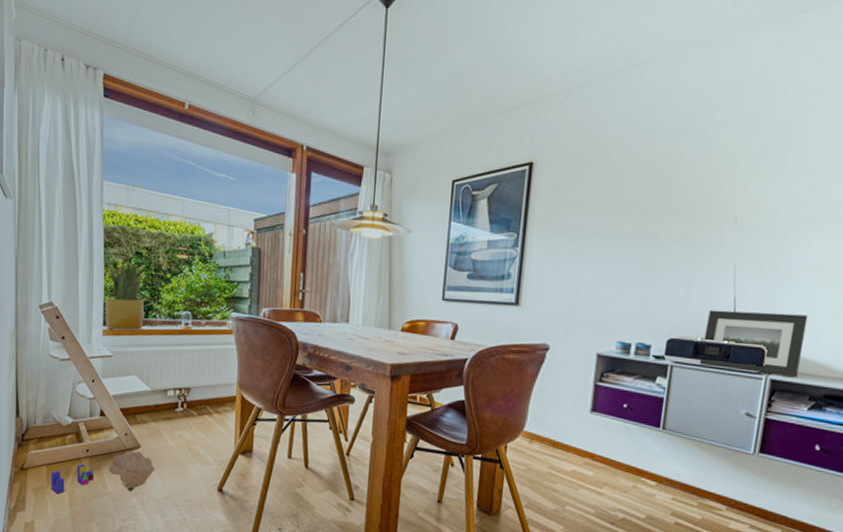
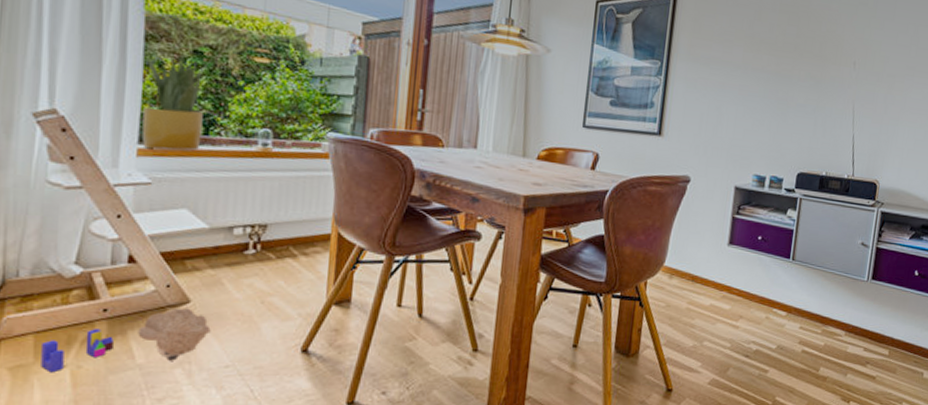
picture frame: present [699,309,809,377] -> none [823,146,910,209]

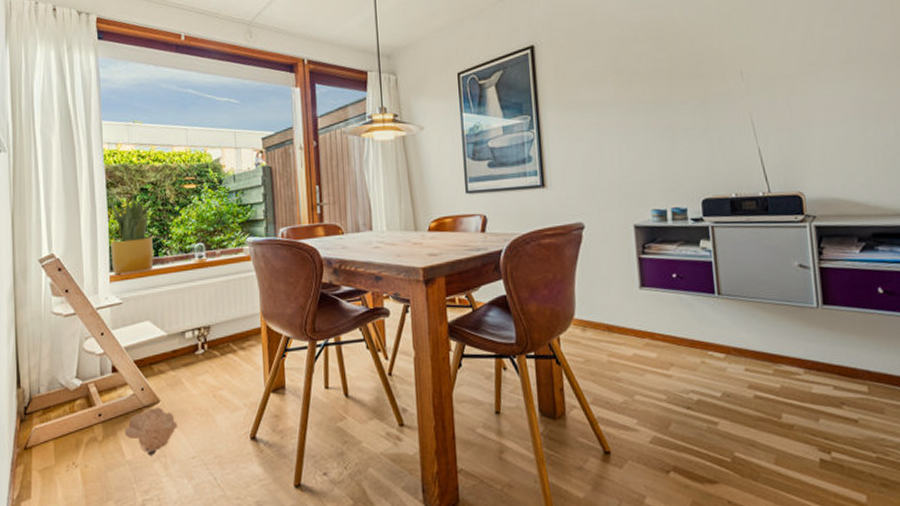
toy blocks: present [41,329,114,373] -> none [59,432,108,473]

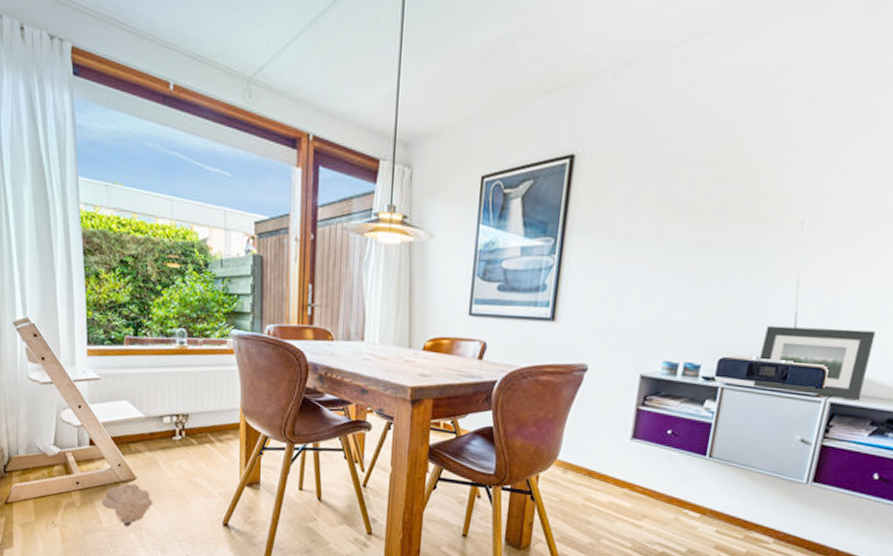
planter: present [106,193,154,275] -> none [83,264,134,351]
picture frame: none [737,156,841,222] -> present [752,325,877,400]

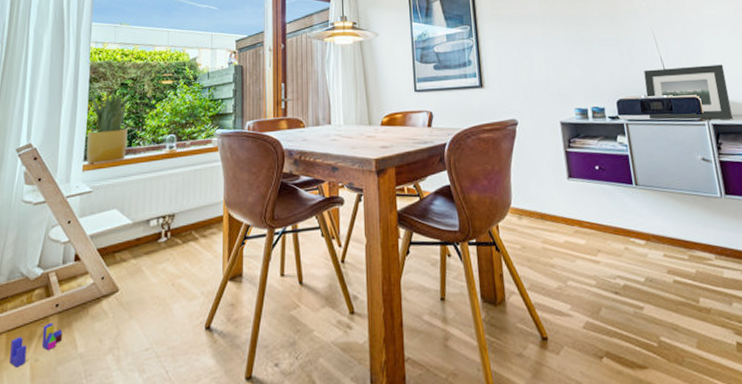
toy blocks: none [39,497,86,530] -> present [9,323,62,368]
planter: none [83,264,134,351] -> present [86,88,132,164]
teddy bear: present [101,483,153,527] -> none [80,297,134,348]

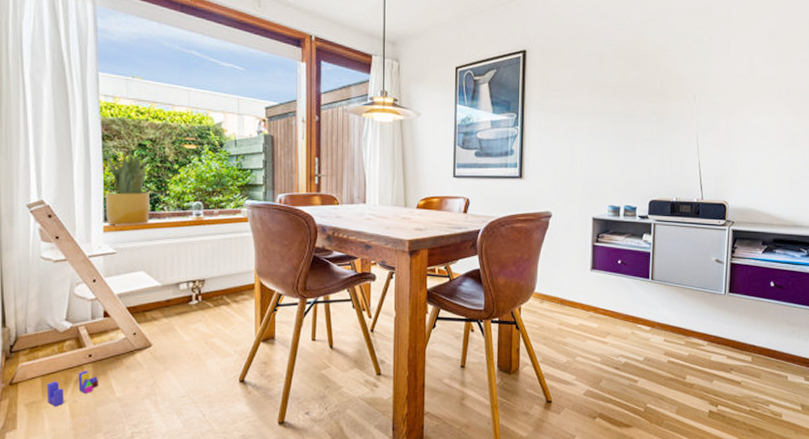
picture frame: present [644,64,733,120] -> none [676,173,756,226]

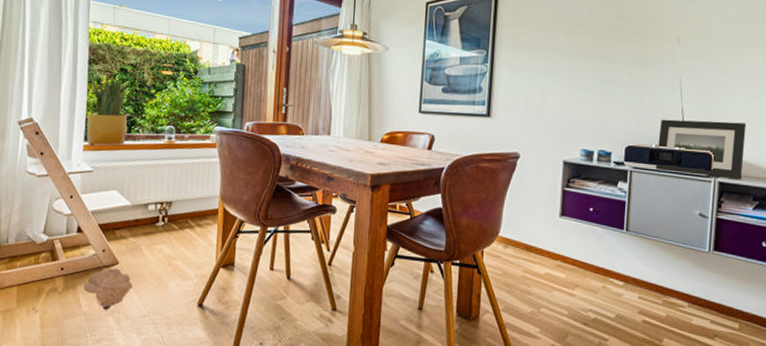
toy blocks: present [47,371,98,407] -> none [21,283,68,316]
teddy bear: none [115,351,169,394] -> present [83,268,133,310]
picture frame: none [676,173,756,226] -> present [655,119,747,179]

